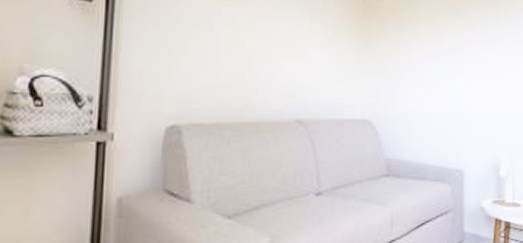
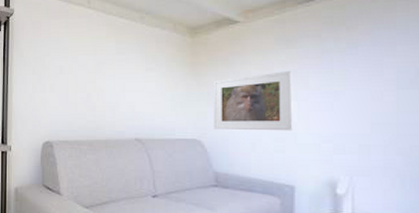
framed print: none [384,43,462,110] -> present [213,70,293,131]

